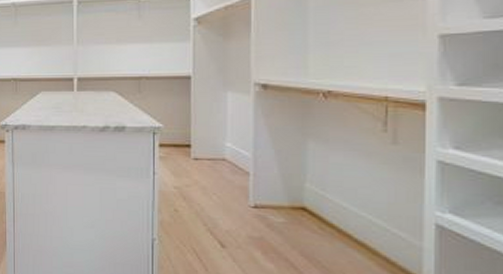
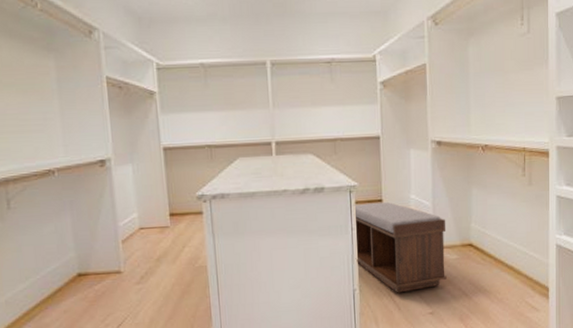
bench: none [156,147,271,252] -> present [353,202,447,293]

